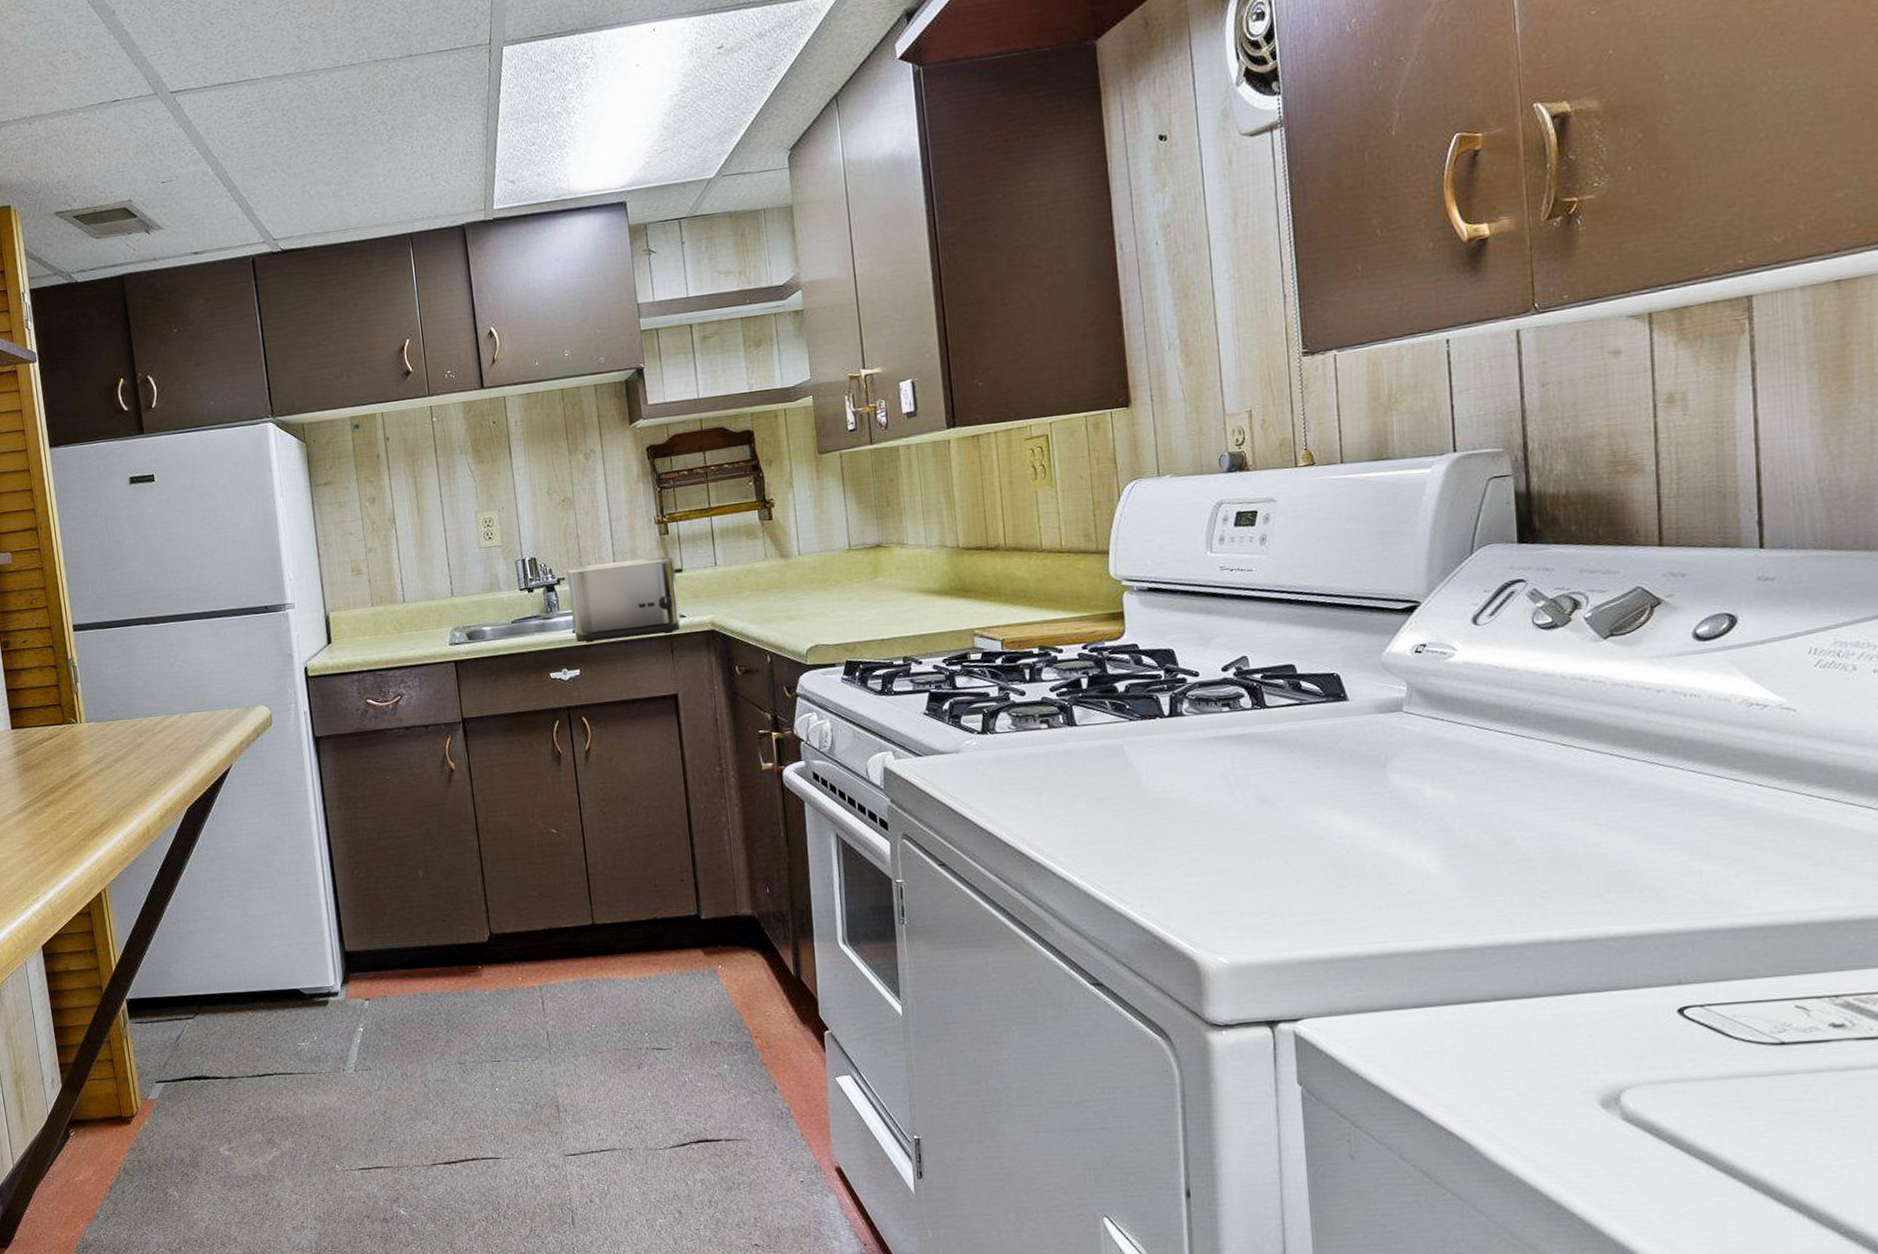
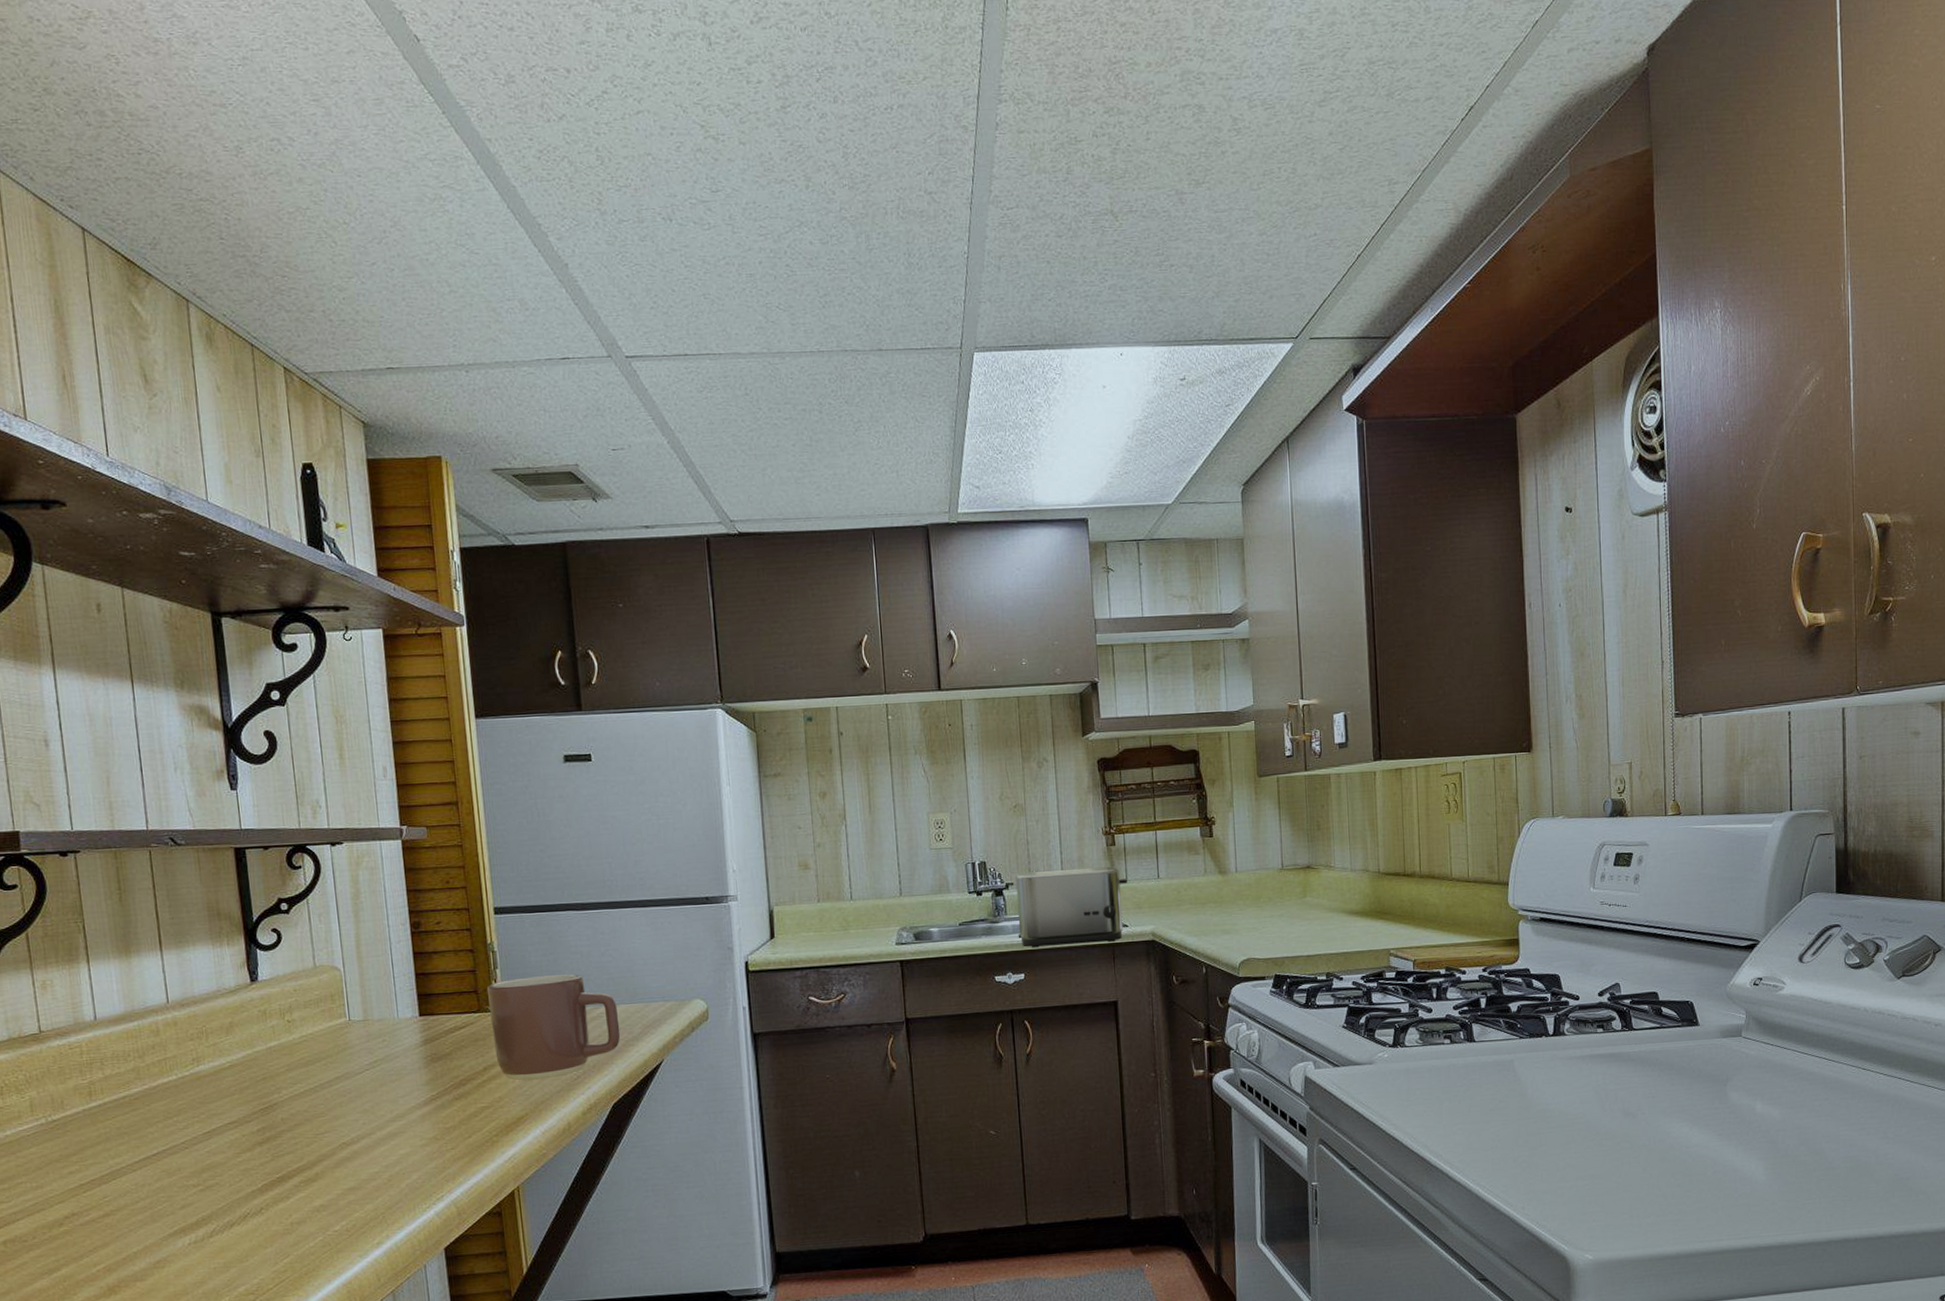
mug: none [69,685,192,788] -> present [486,974,621,1081]

